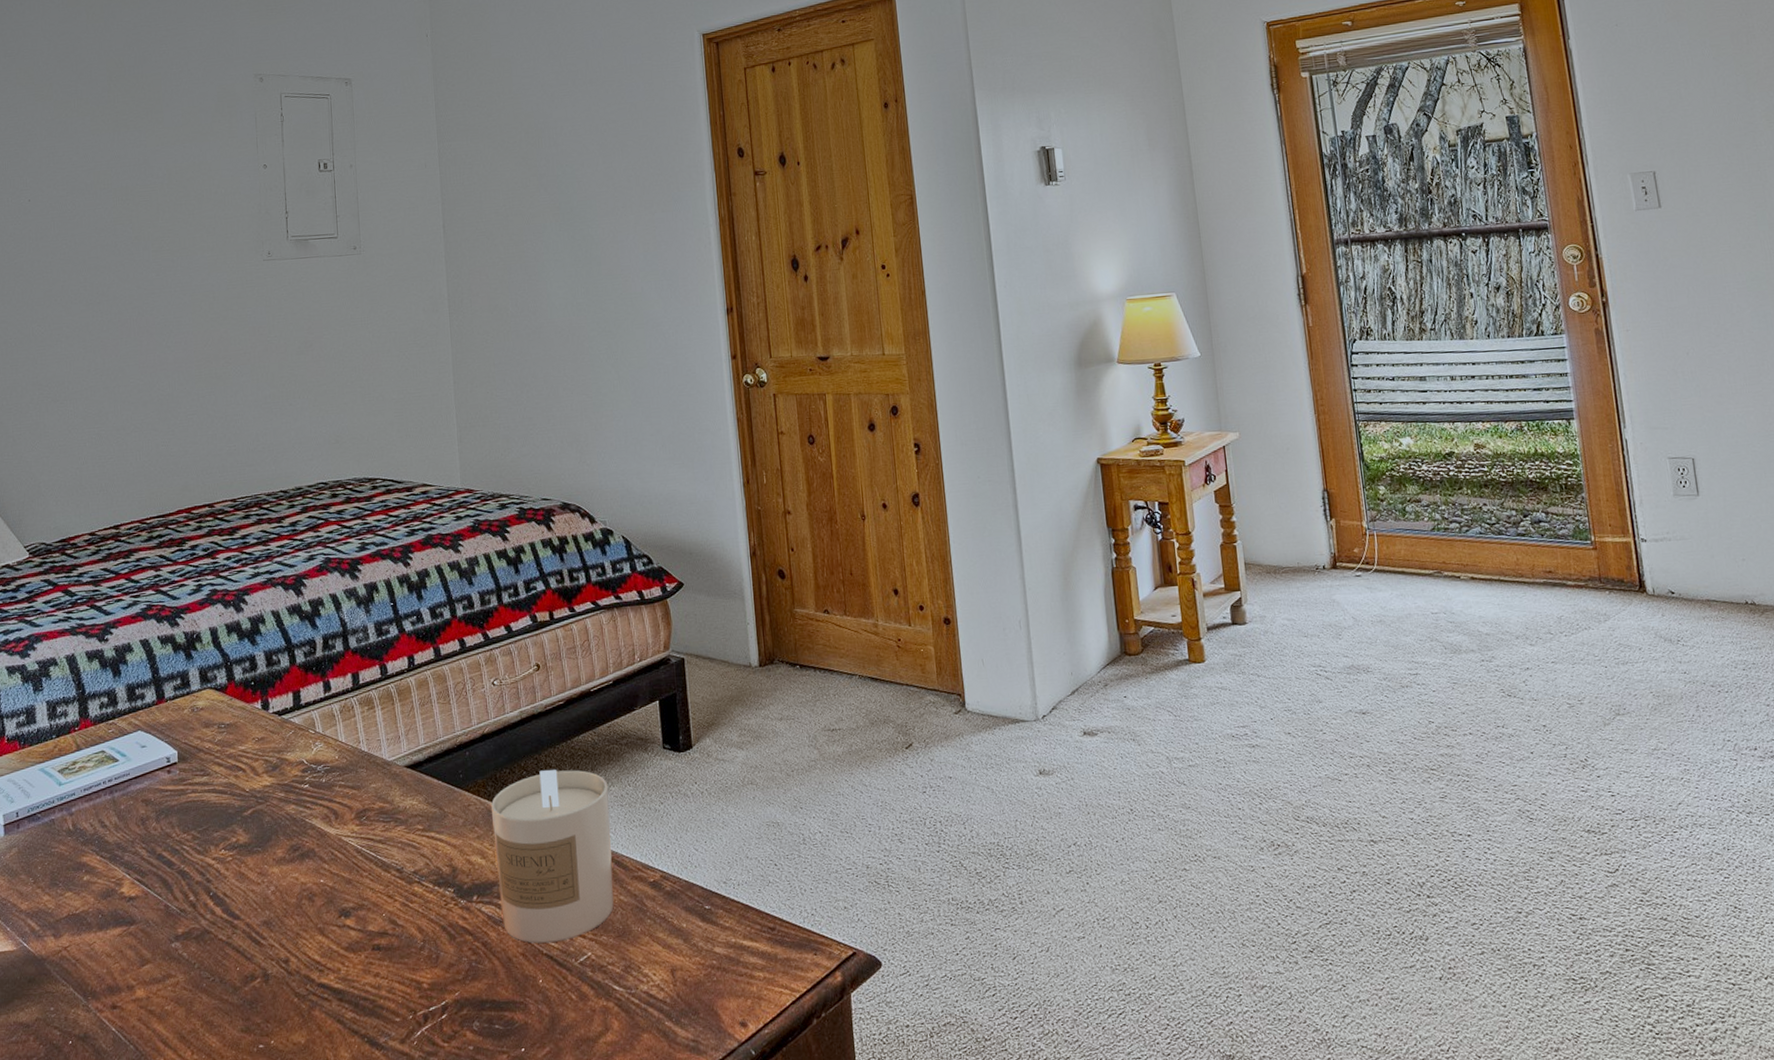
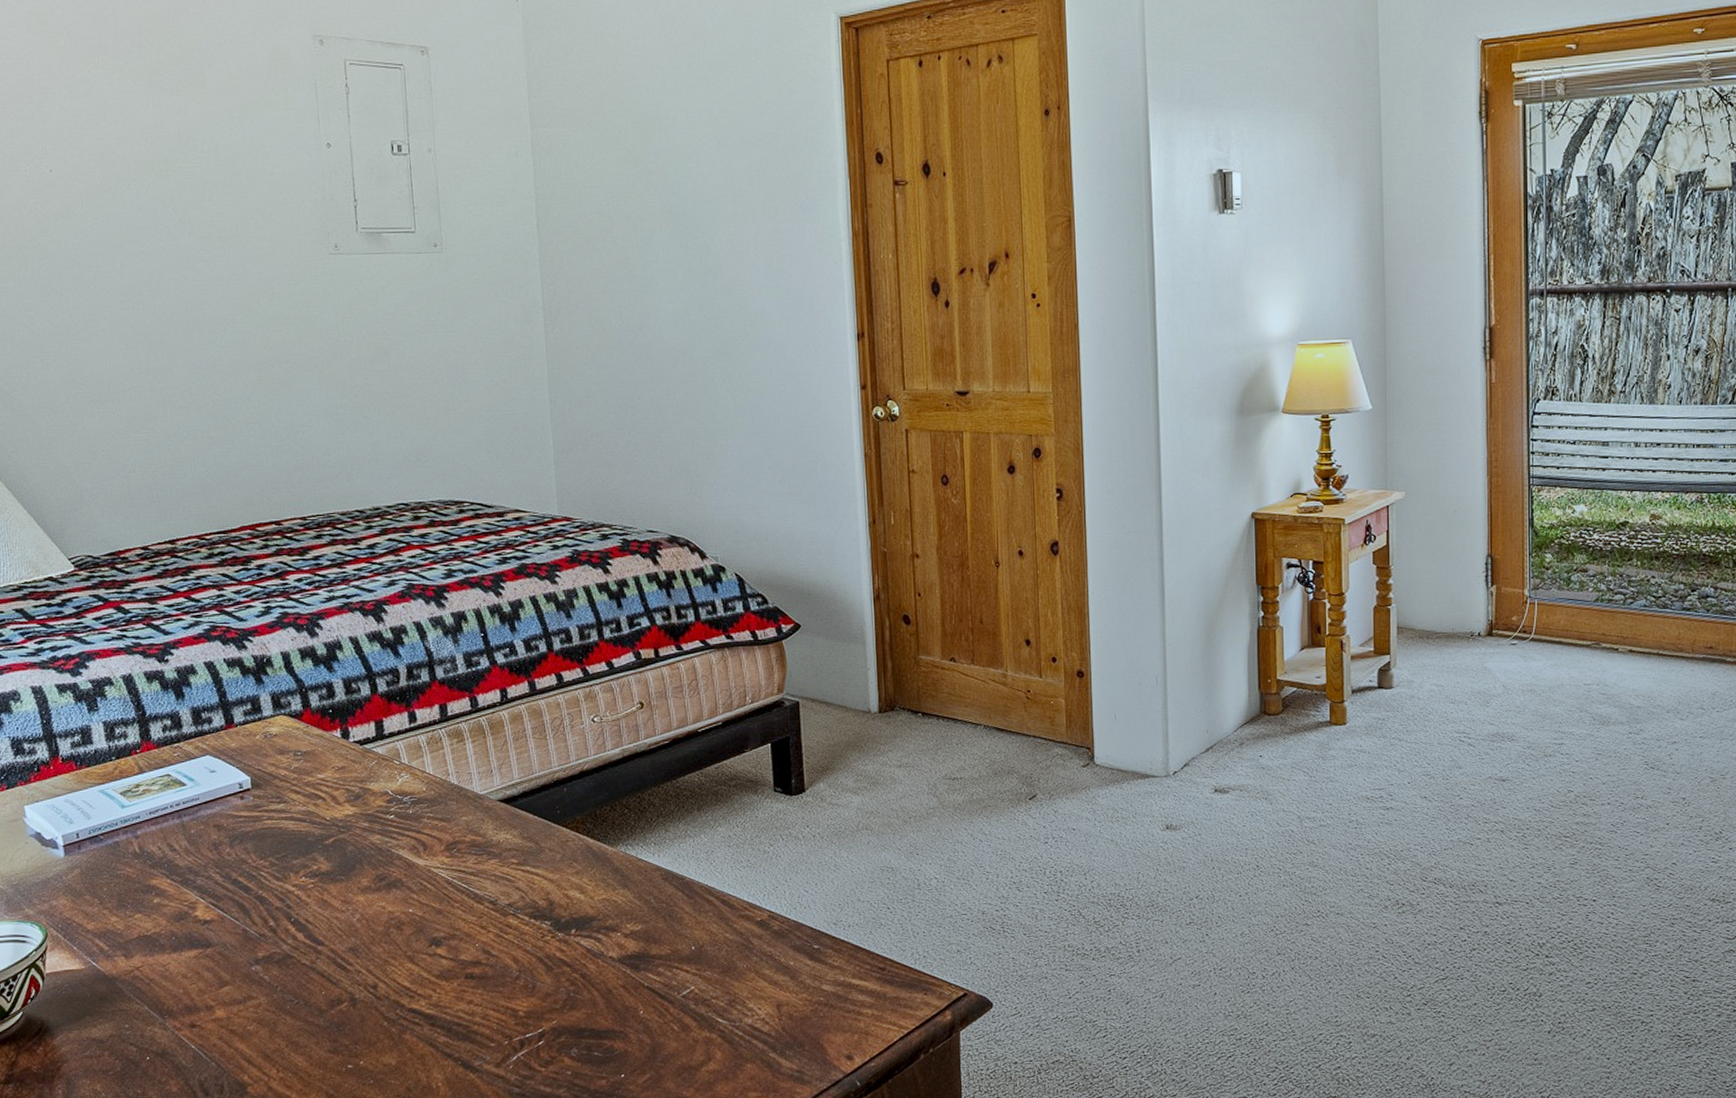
candle: present [490,770,614,944] -> none [590,809,720,976]

